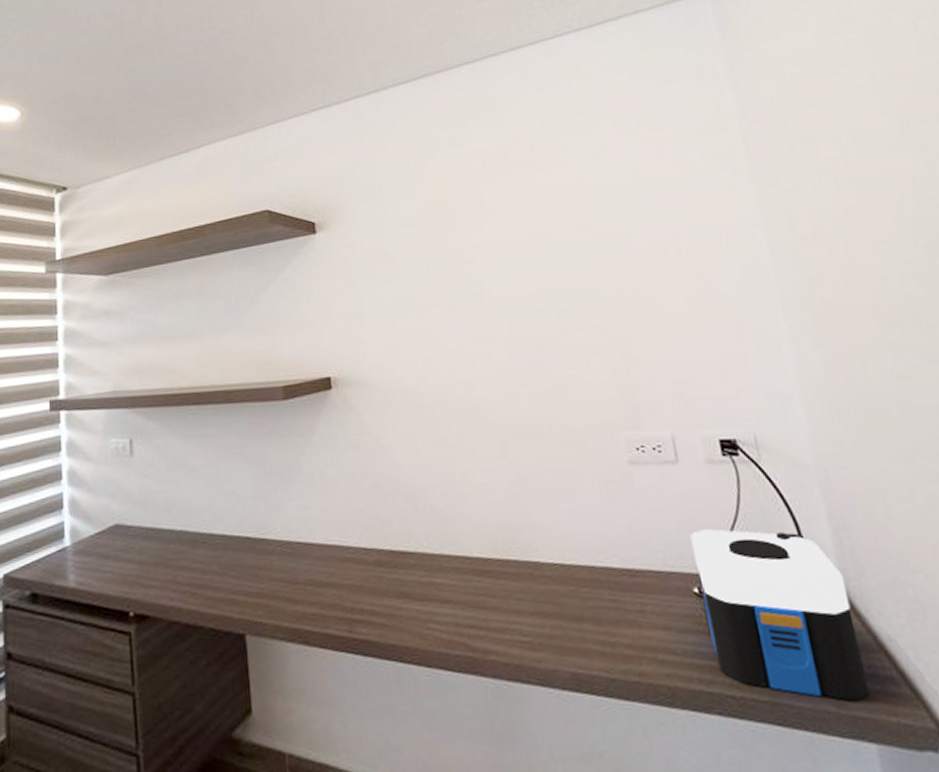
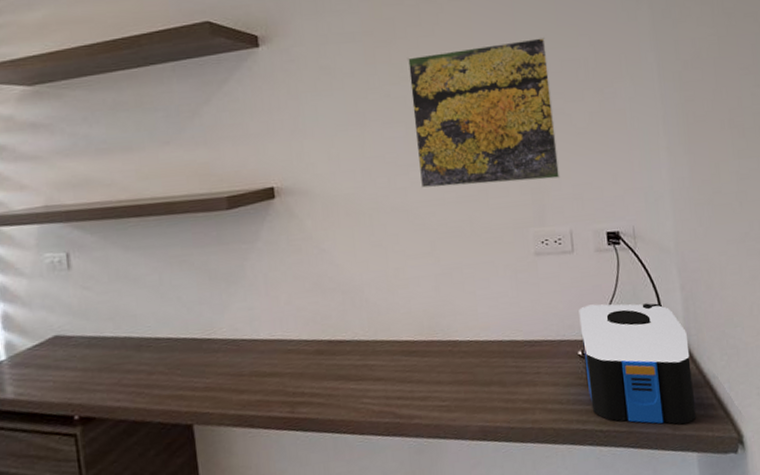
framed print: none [469,213,655,383] -> present [407,36,561,189]

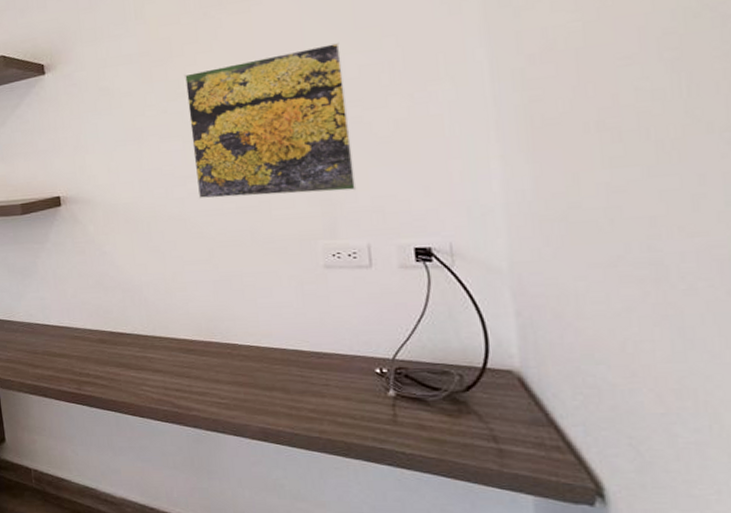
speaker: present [578,303,697,425] -> none [377,322,534,463]

